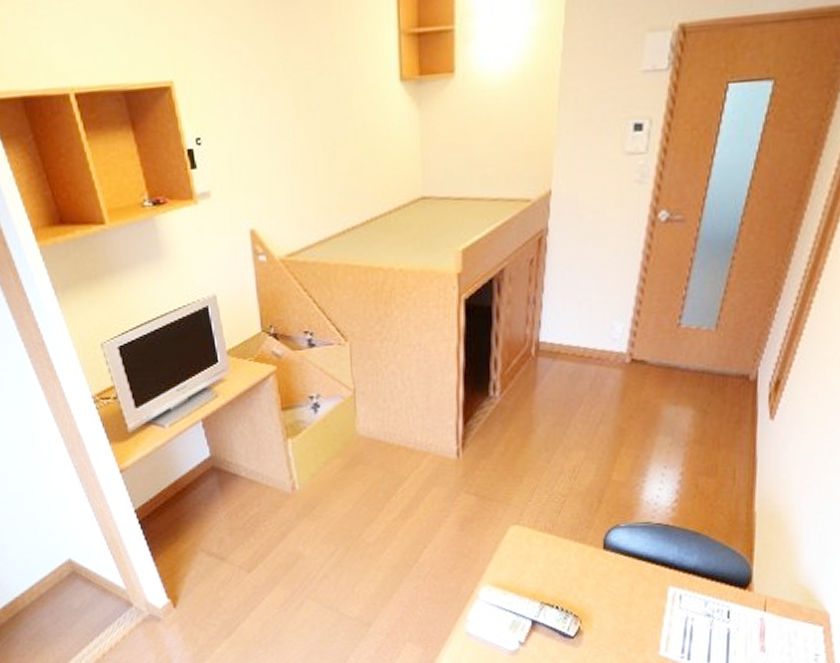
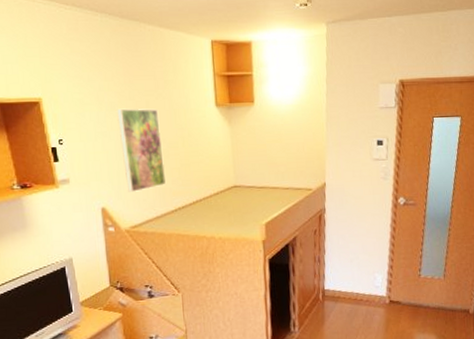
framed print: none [266,89,332,208] -> present [116,108,167,192]

